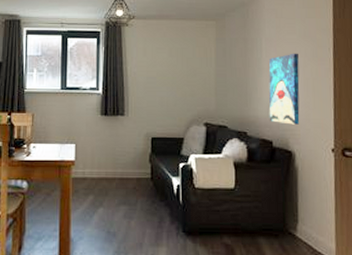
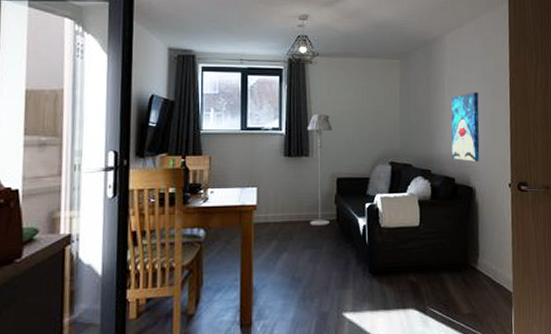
floor lamp: none [124,75,148,184] -> present [308,115,333,226]

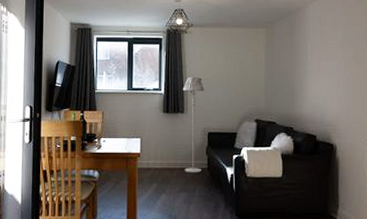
wall art: present [451,92,480,162] -> none [313,56,341,121]

